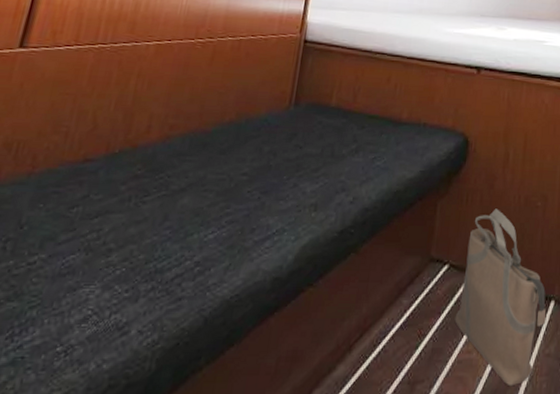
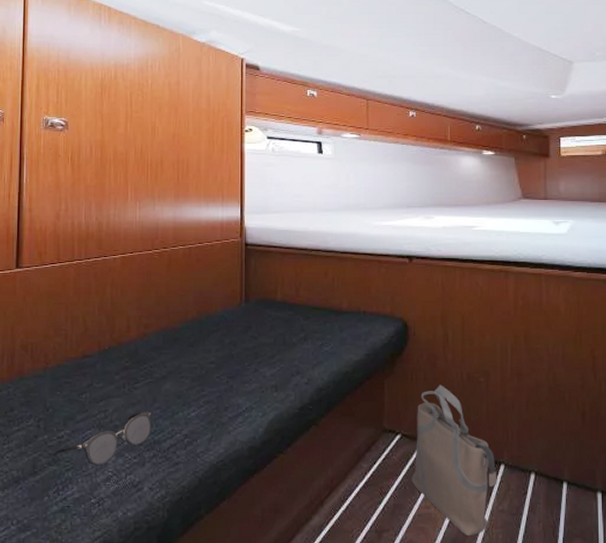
sunglasses: none [15,232,160,302] -> present [53,411,152,466]

